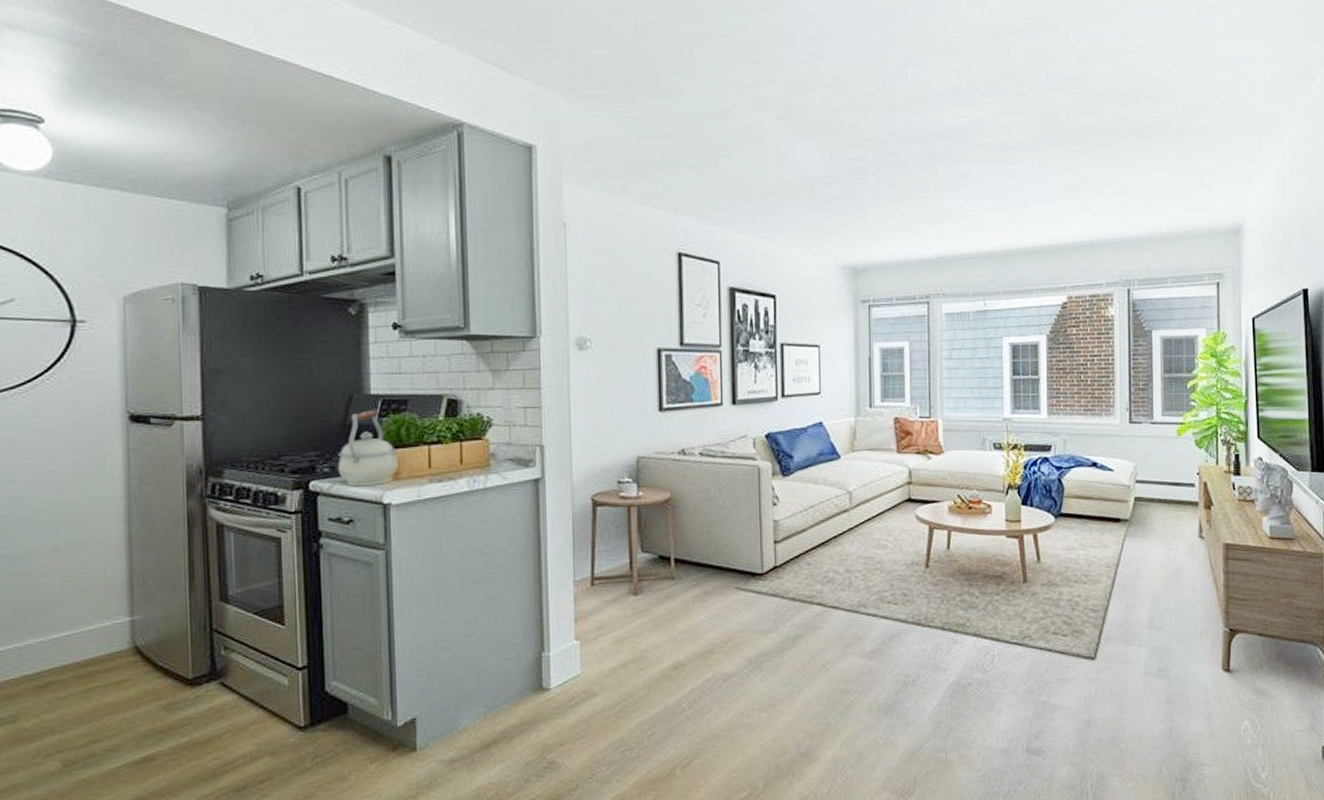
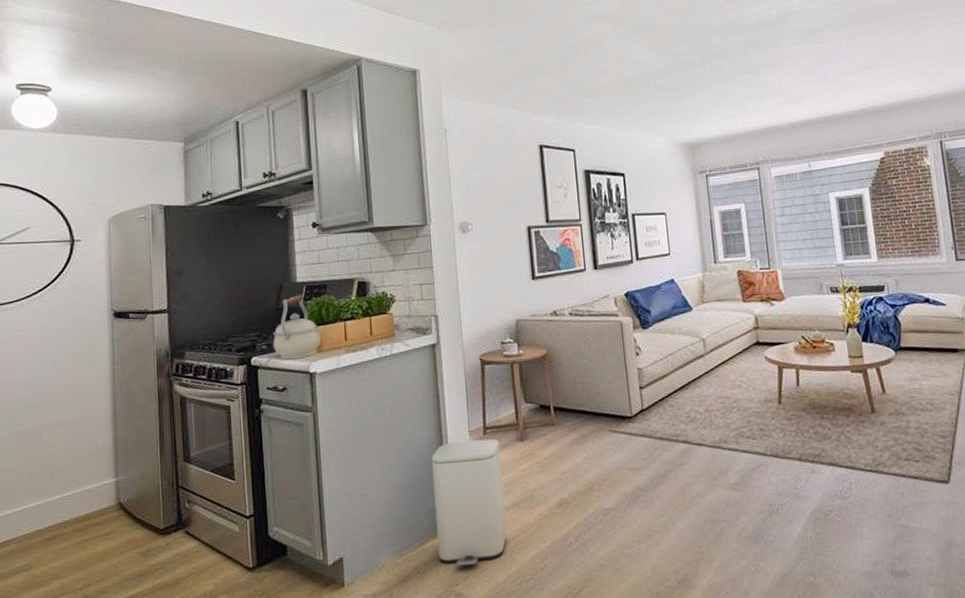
pedal bin: none [527,591,611,731] -> present [431,439,507,566]

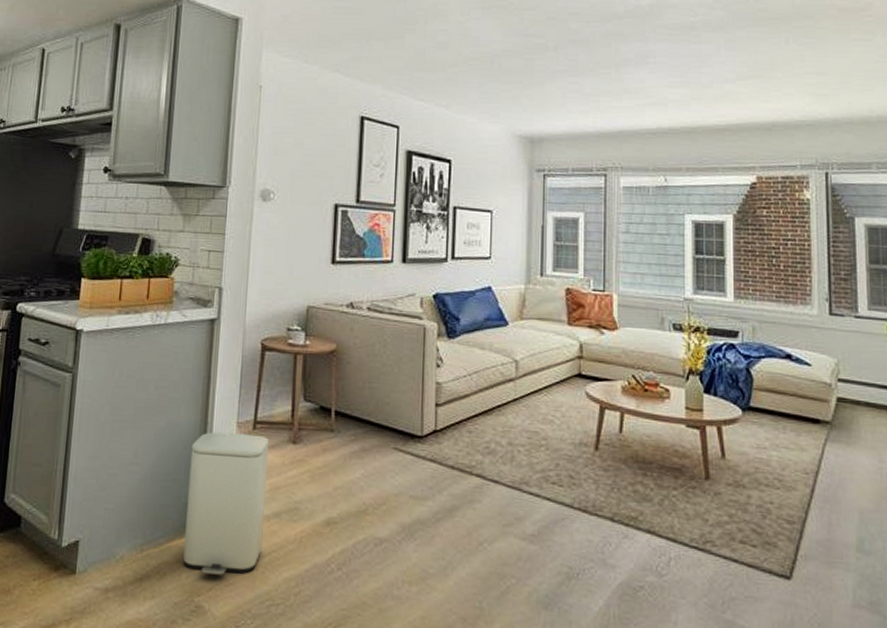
kettle: present [272,294,322,360] -> none [42,242,95,313]

